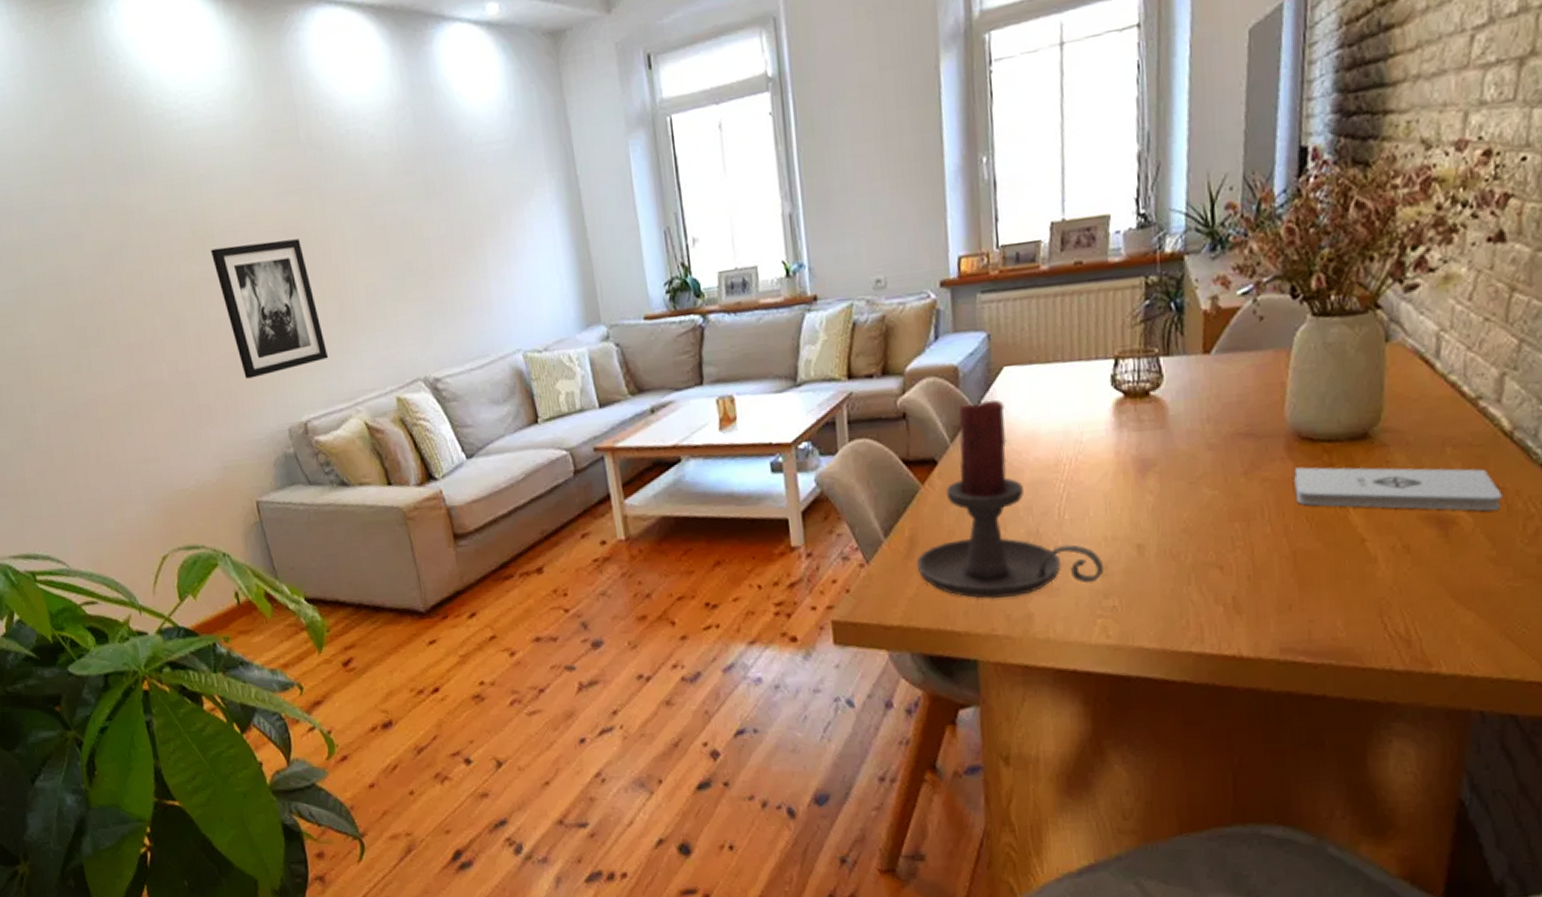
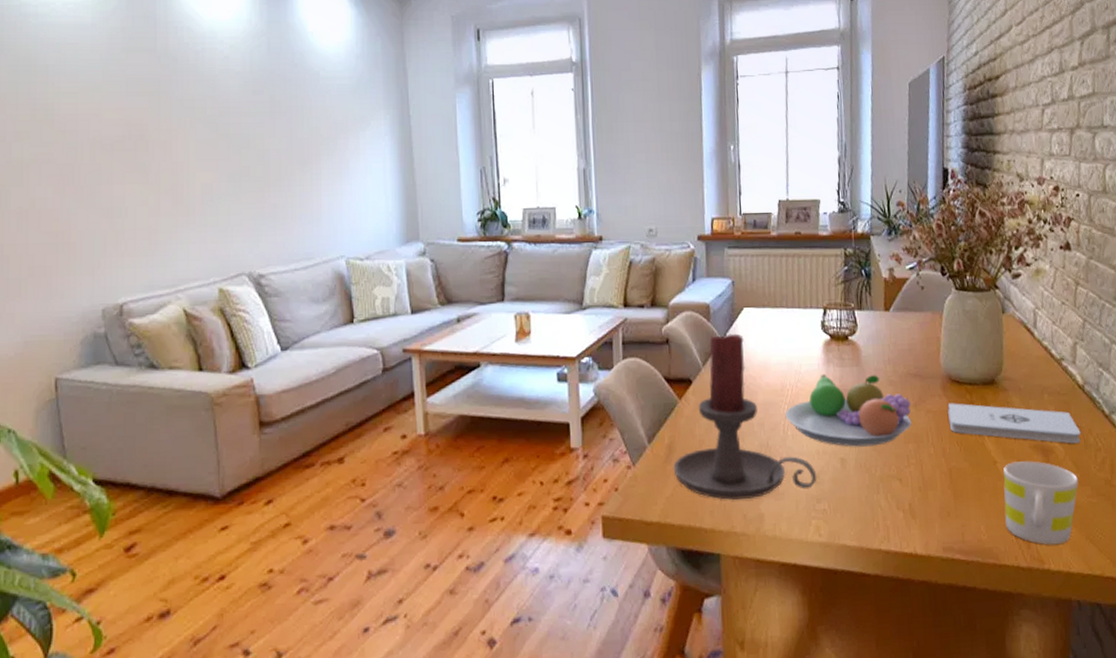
wall art: present [211,238,328,379] -> none [48,133,154,258]
fruit bowl: none [1060,438,1240,530] -> present [785,373,912,447]
mug: none [1374,536,1495,643] -> present [1003,461,1079,545]

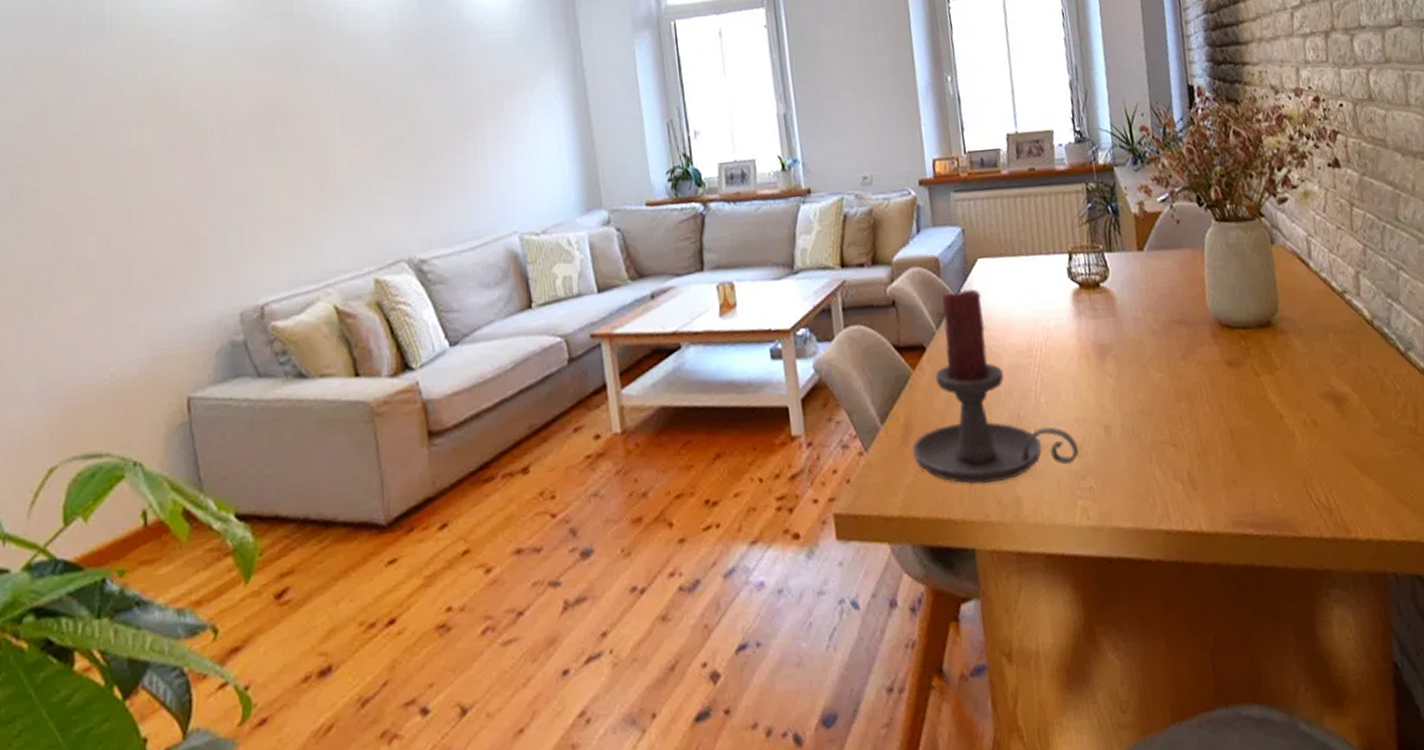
fruit bowl: present [785,373,912,447] -> none [1035,325,1182,411]
notepad: present [947,403,1081,444] -> none [1220,351,1376,389]
mug: present [1003,461,1079,545] -> none [1292,412,1380,510]

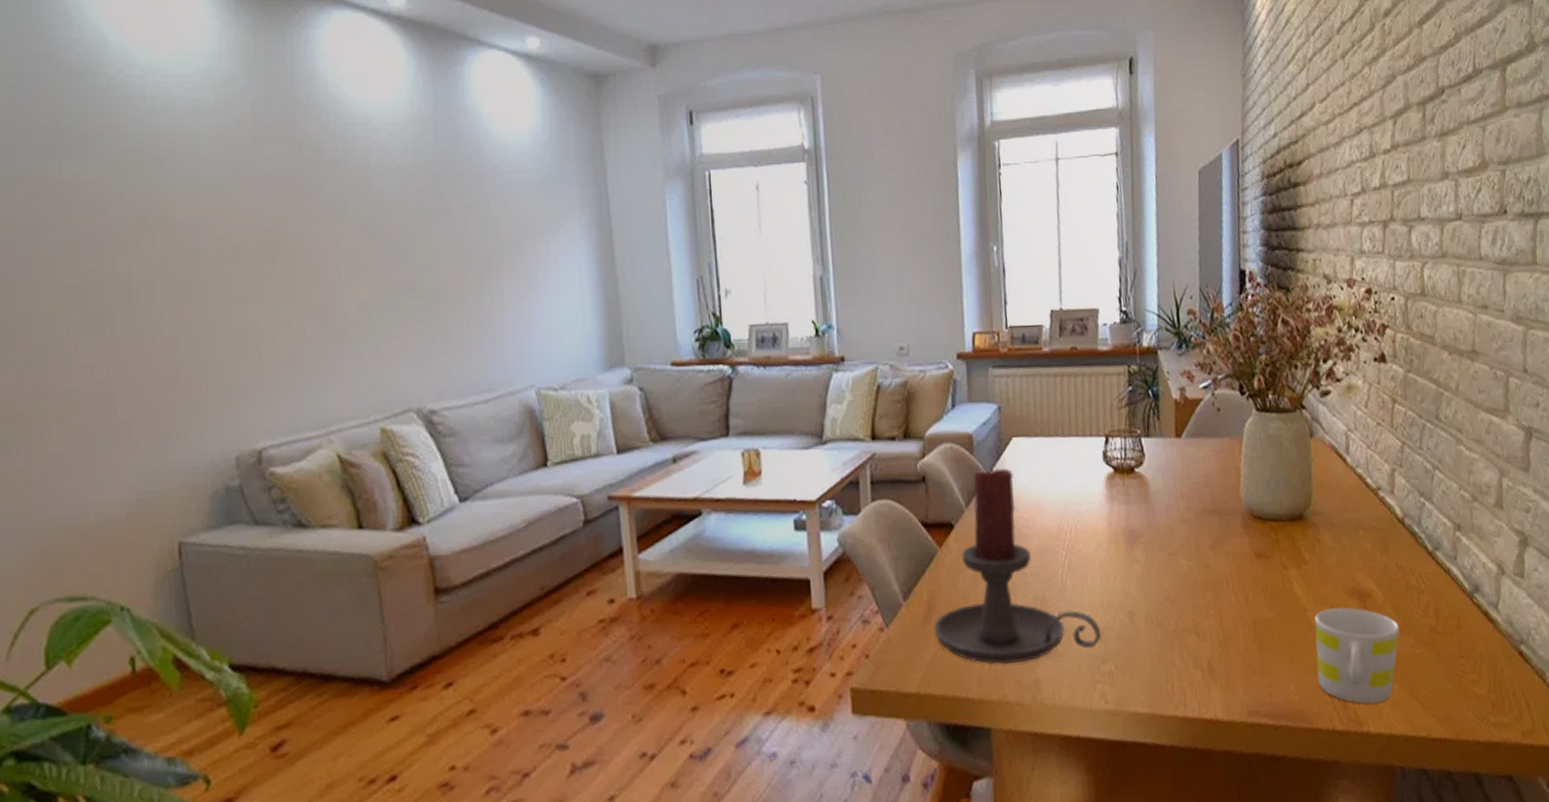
mug: none [1292,412,1380,510] -> present [1314,607,1400,704]

